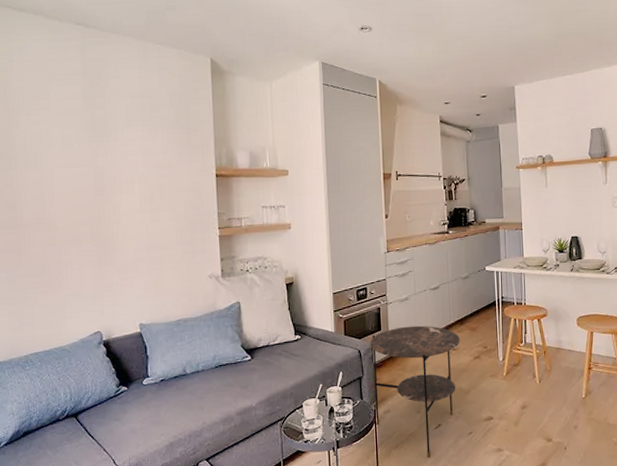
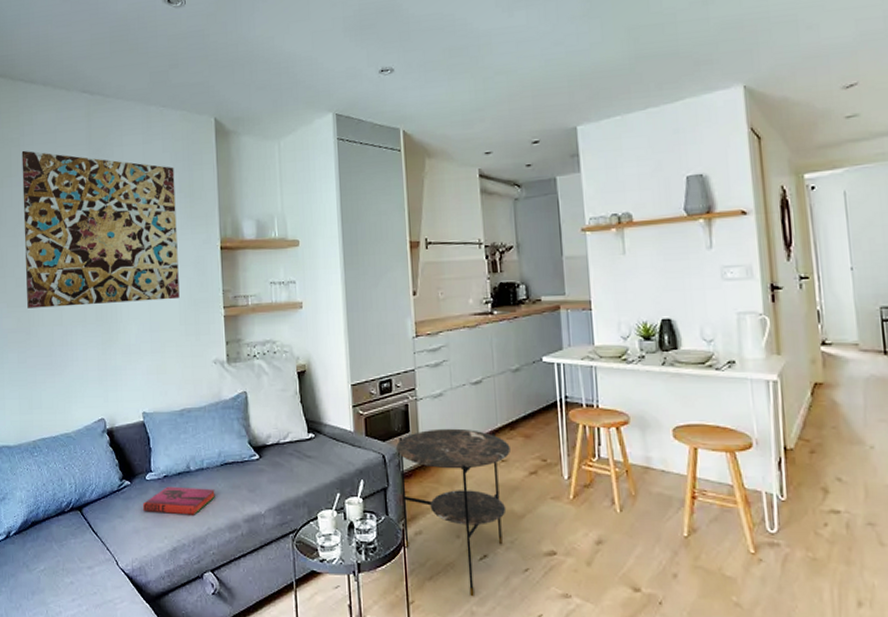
wall art: none [10,76,176,230] -> present [21,150,180,308]
hardback book: none [140,388,210,414] -> present [143,486,215,515]

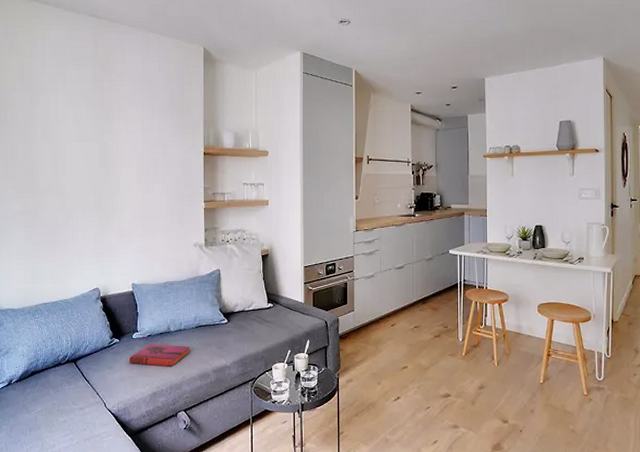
wall art: present [21,150,180,308] -> none [33,61,168,195]
side table: present [396,428,510,597] -> none [336,302,421,428]

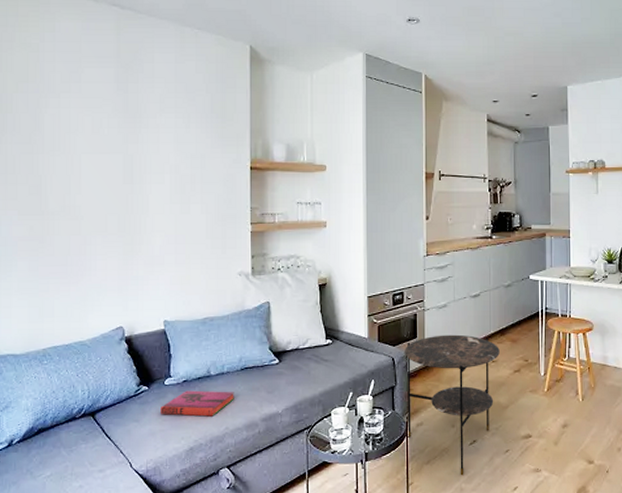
side table: none [336,302,421,428] -> present [405,334,500,476]

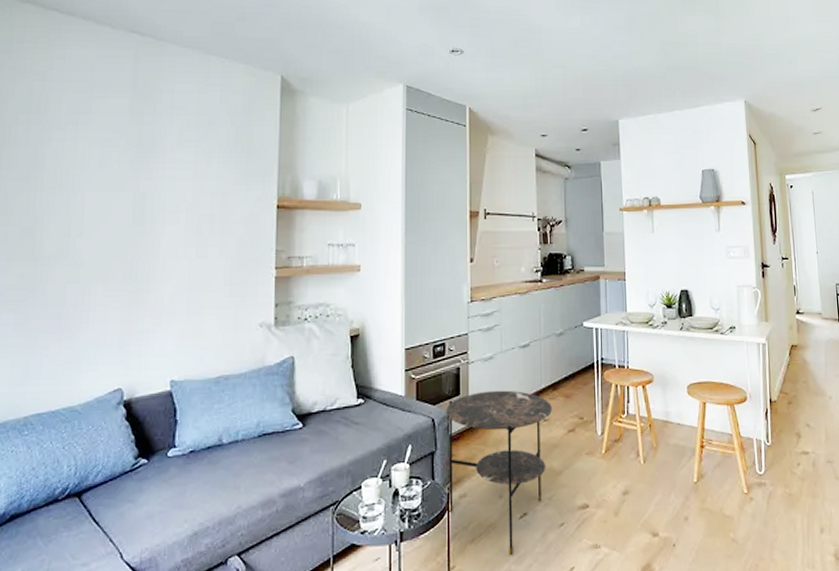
hardback book: present [161,390,234,417] -> none [161,462,249,494]

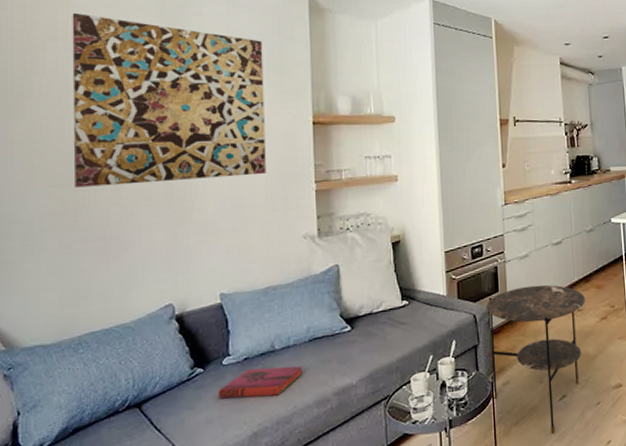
wall art: none [34,85,232,262] -> present [72,12,266,188]
hardback book: none [161,462,249,494] -> present [218,366,303,399]

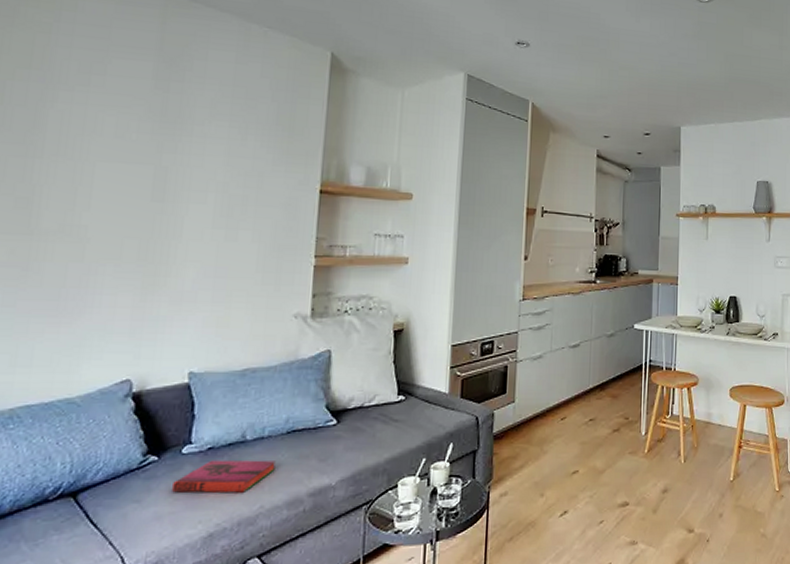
wall art: present [72,12,266,188] -> none [29,39,273,243]
side table: present [486,285,585,435] -> none [489,389,598,554]

